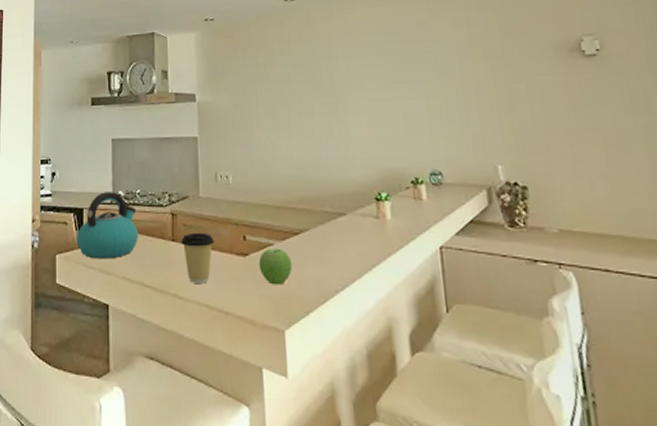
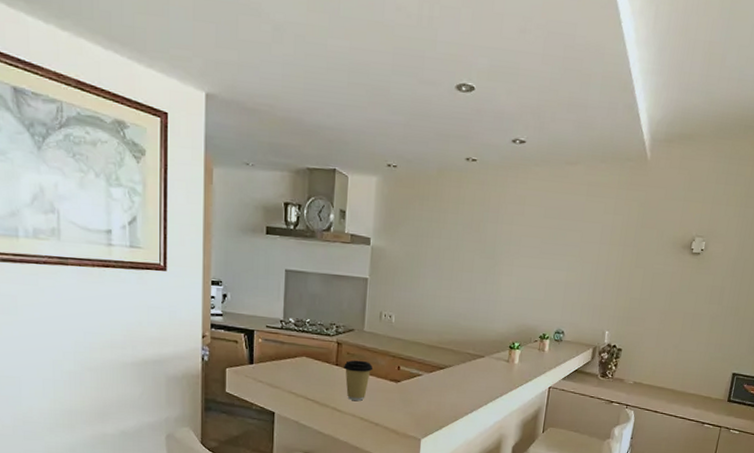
kettle: present [76,192,139,259] -> none [246,317,306,376]
fruit: present [258,248,293,285] -> none [407,378,435,406]

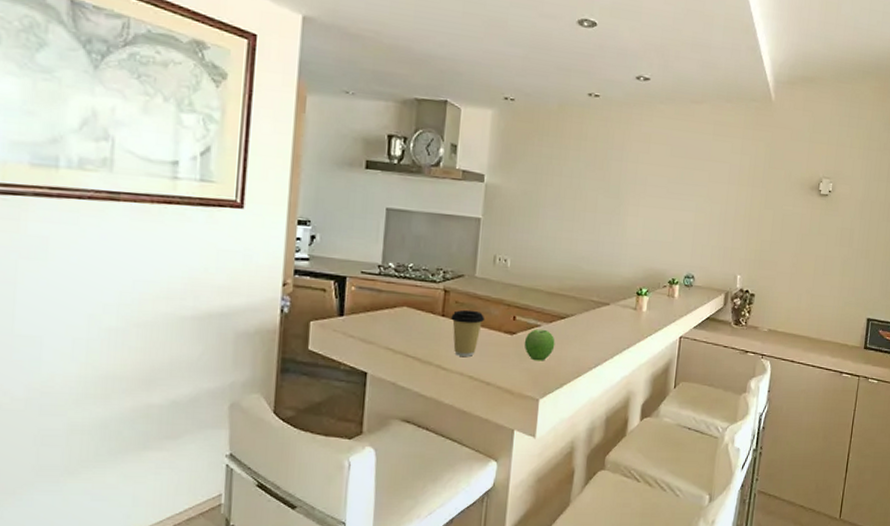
fruit: none [407,378,435,406] -> present [524,329,555,361]

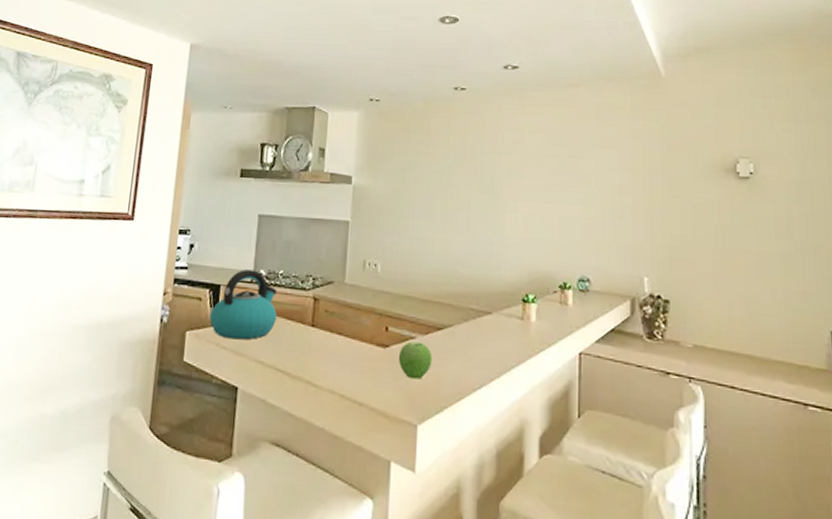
kettle: none [335,262,407,329] -> present [209,269,277,340]
coffee cup: present [451,309,485,357] -> none [321,319,356,372]

